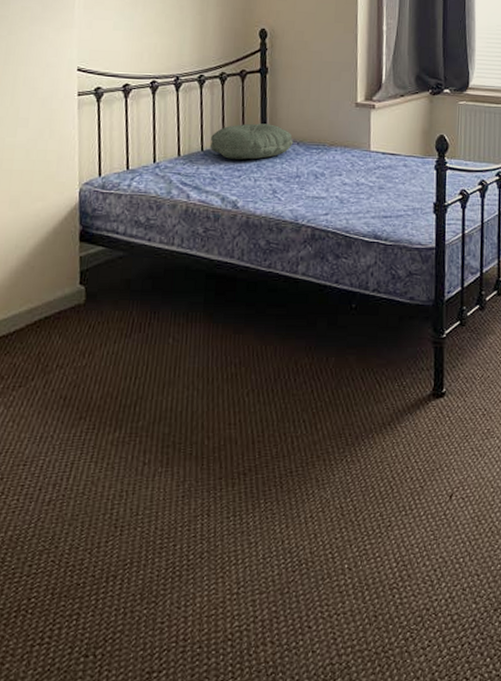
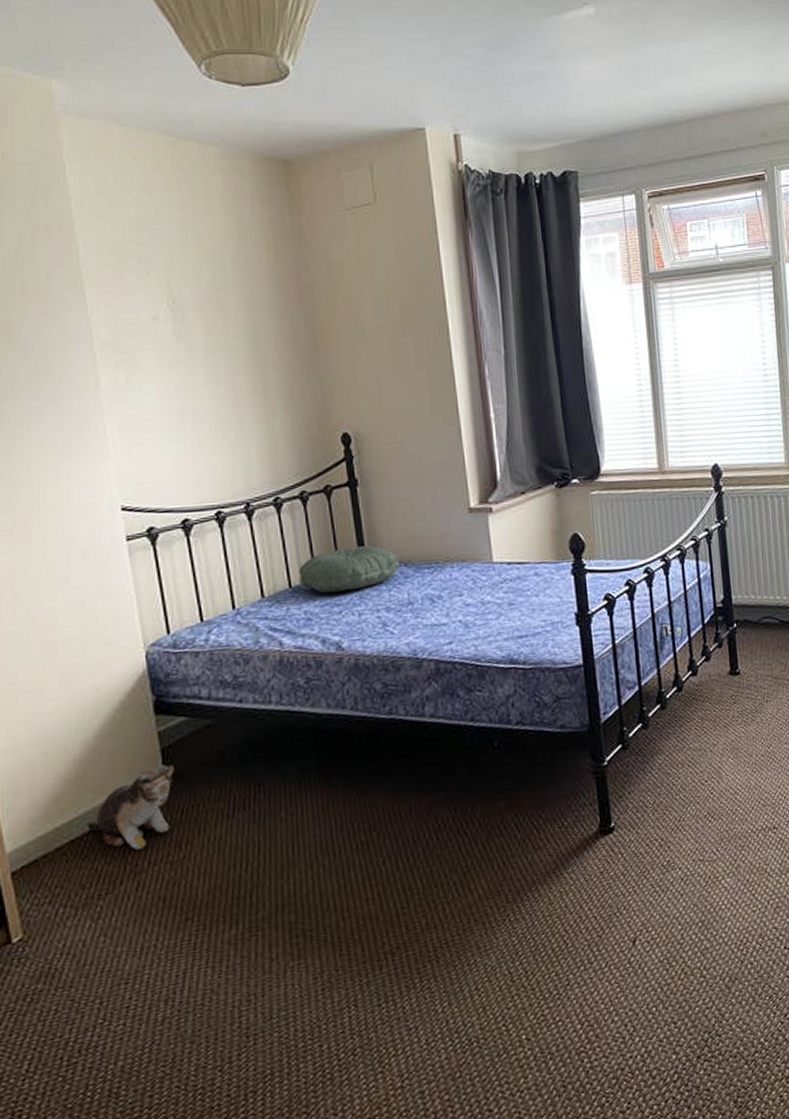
plush toy: none [13,286,89,353] -> present [87,765,174,850]

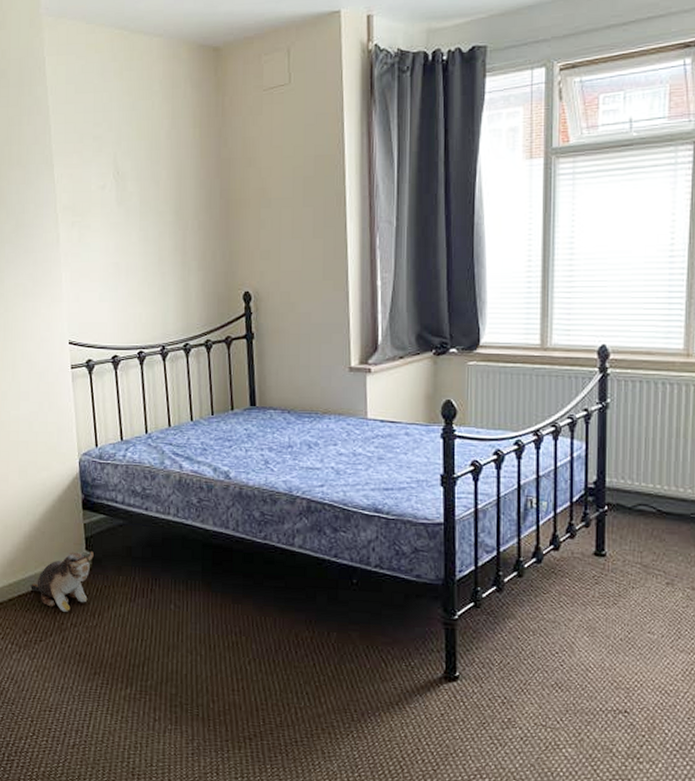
pillow: present [299,545,400,593] -> none [200,392,284,429]

